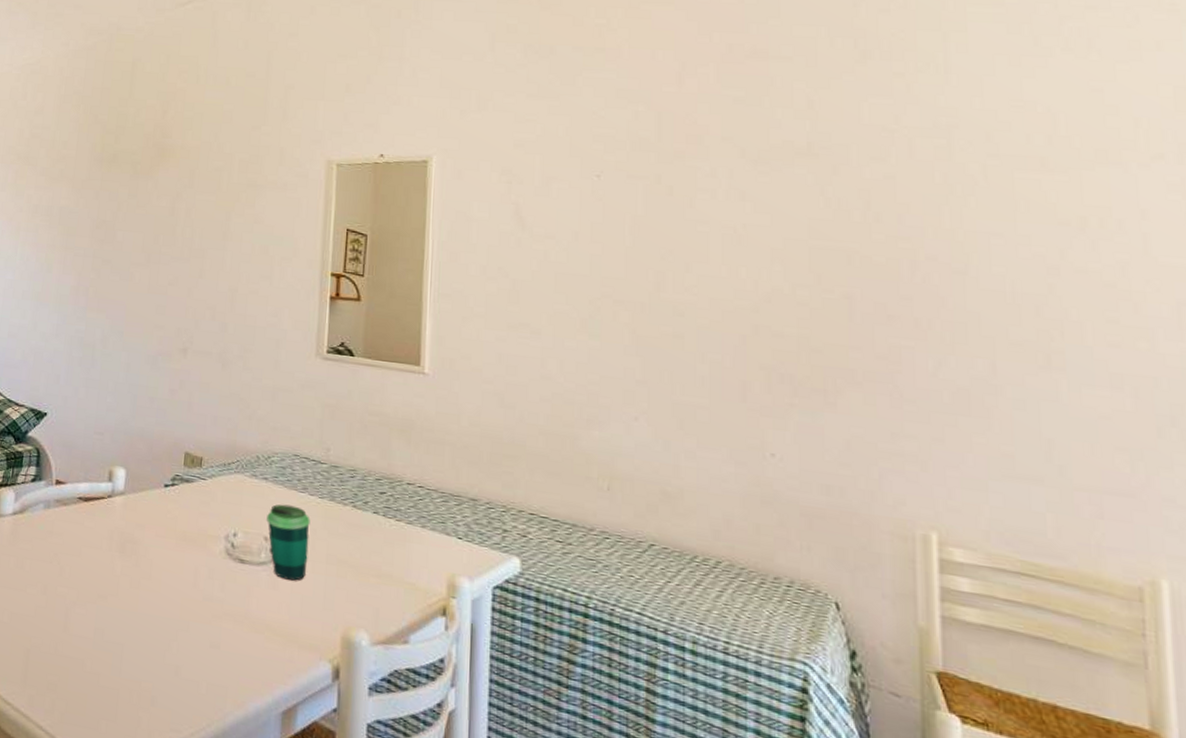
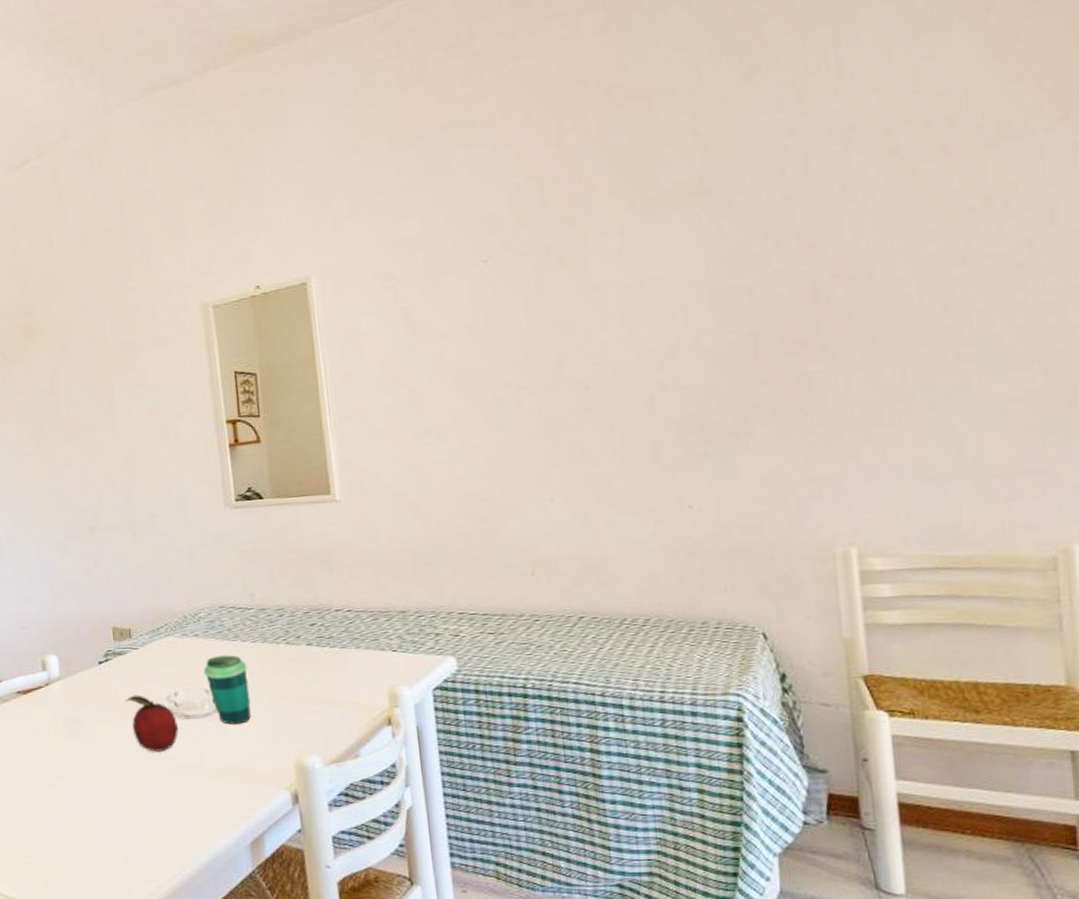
fruit: none [183,526,232,593] -> present [125,695,179,753]

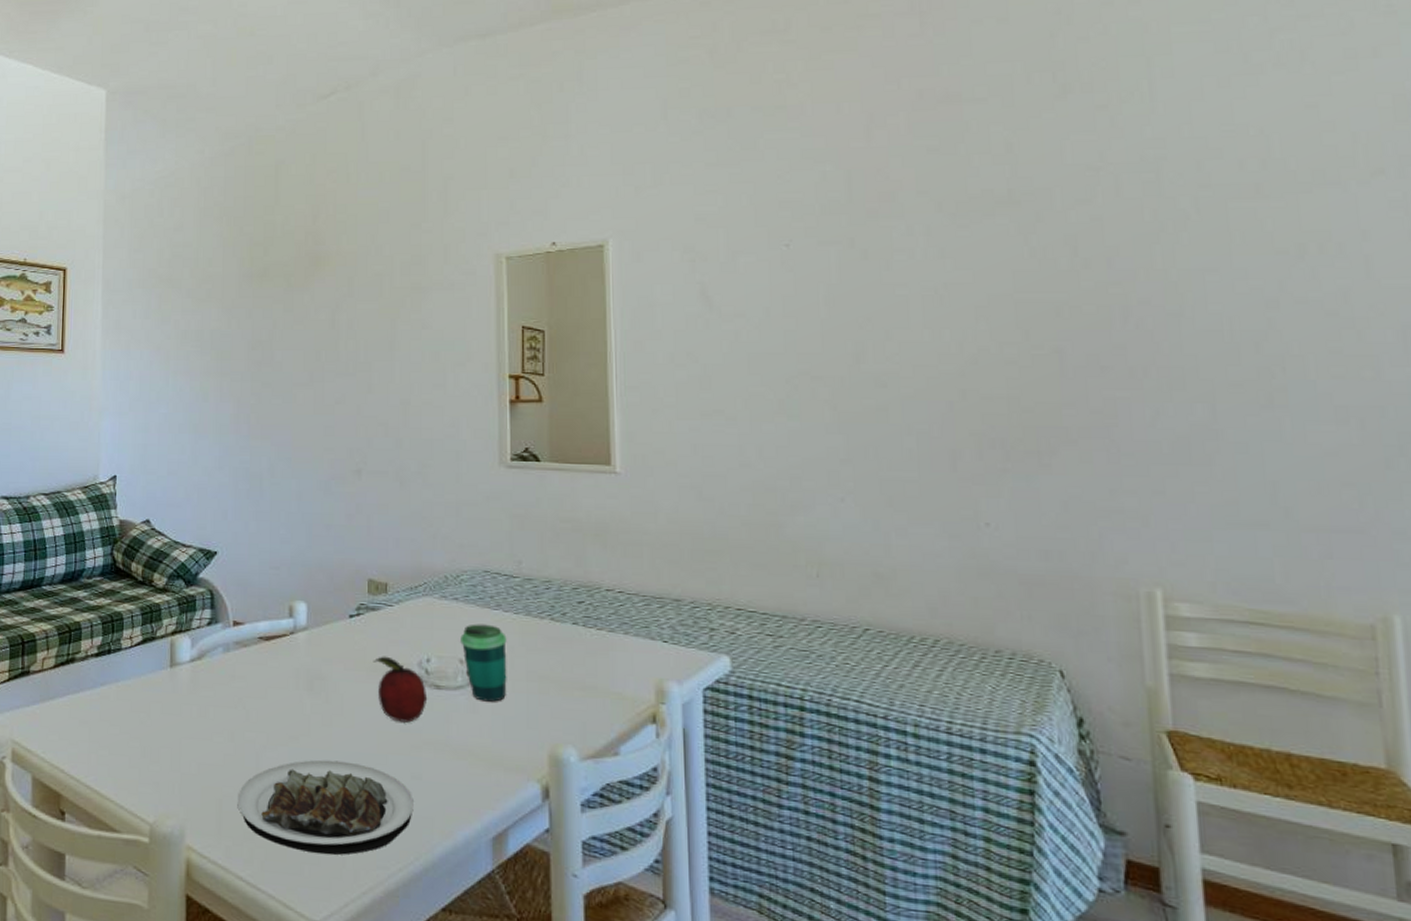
plate: none [14,792,176,876] -> present [237,760,414,856]

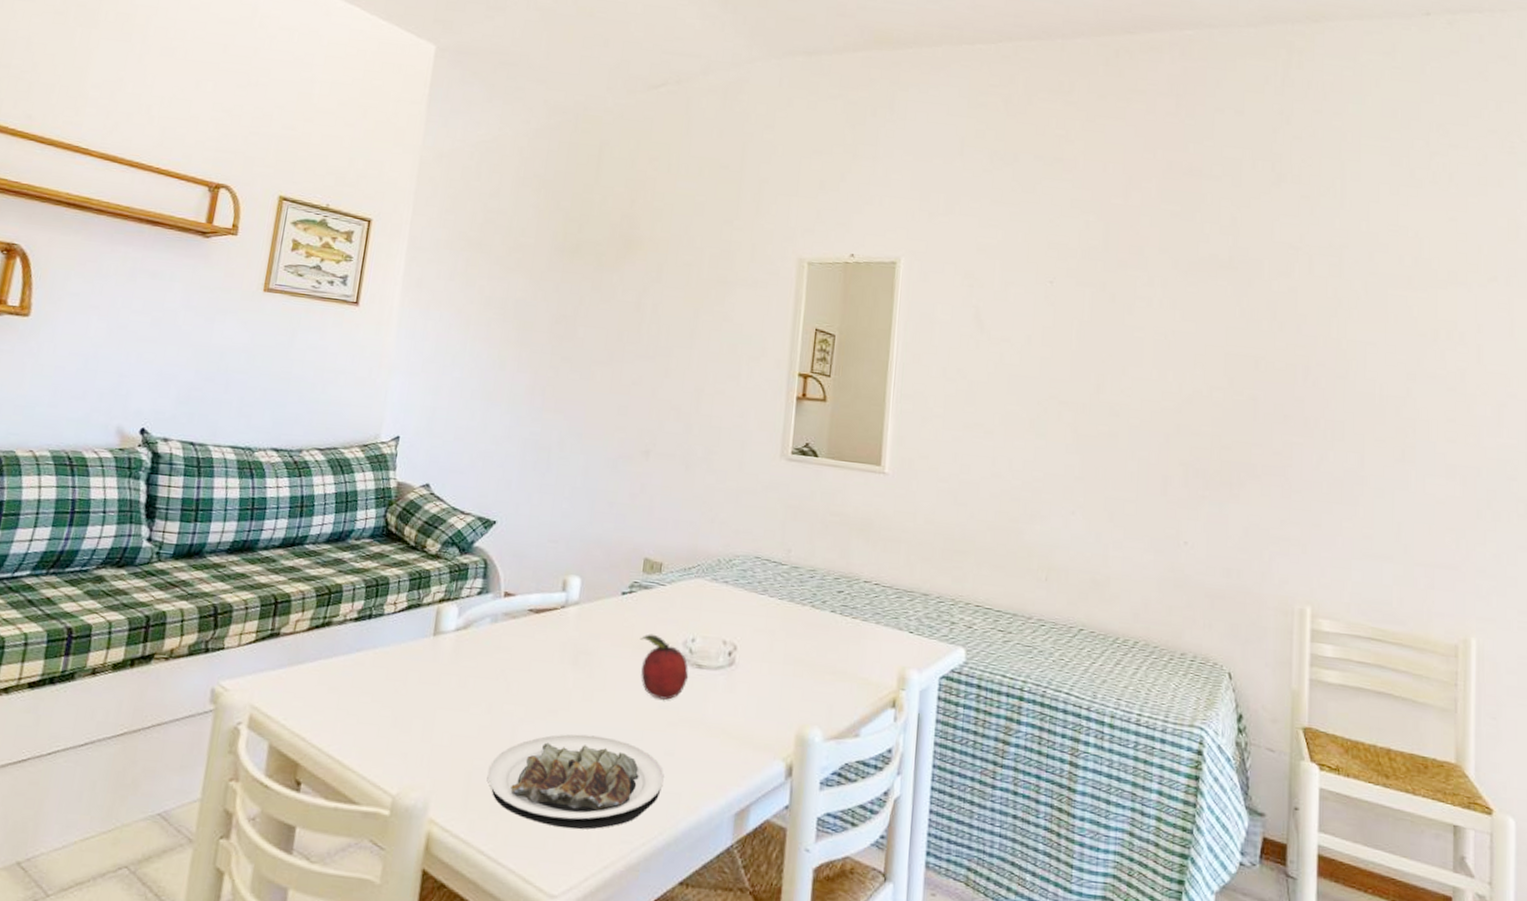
cup: present [460,624,507,702] -> none [726,607,770,683]

